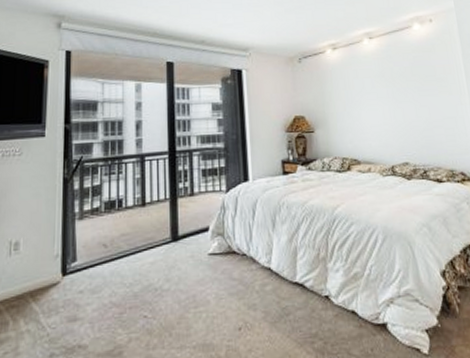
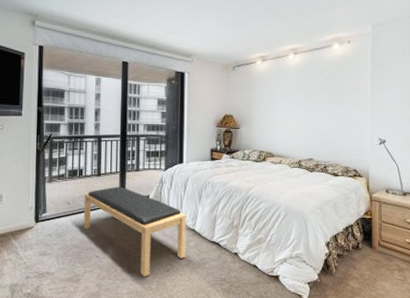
bench: none [125,217,261,341] -> present [83,186,187,277]

